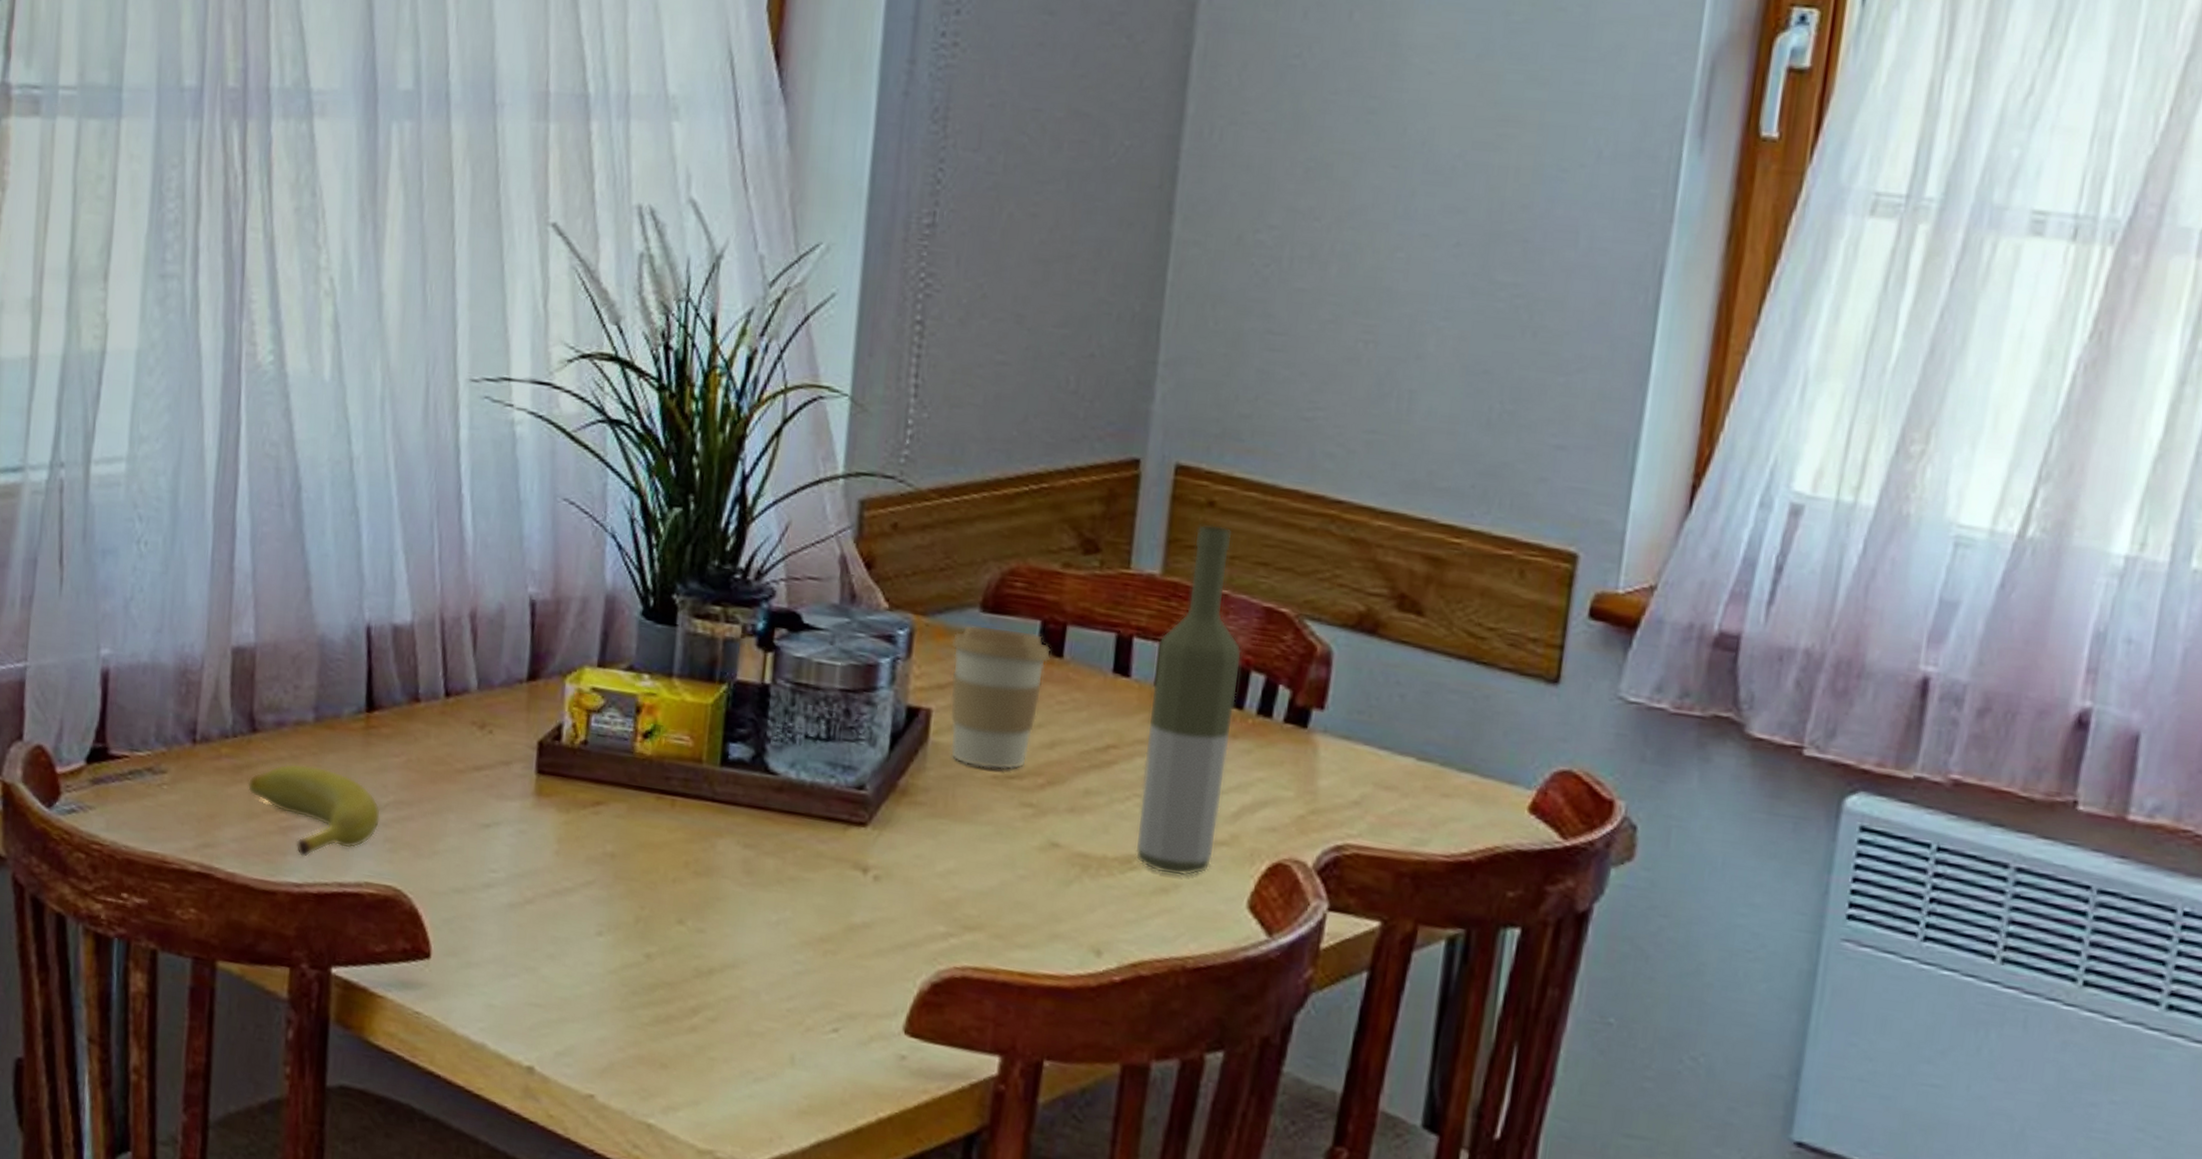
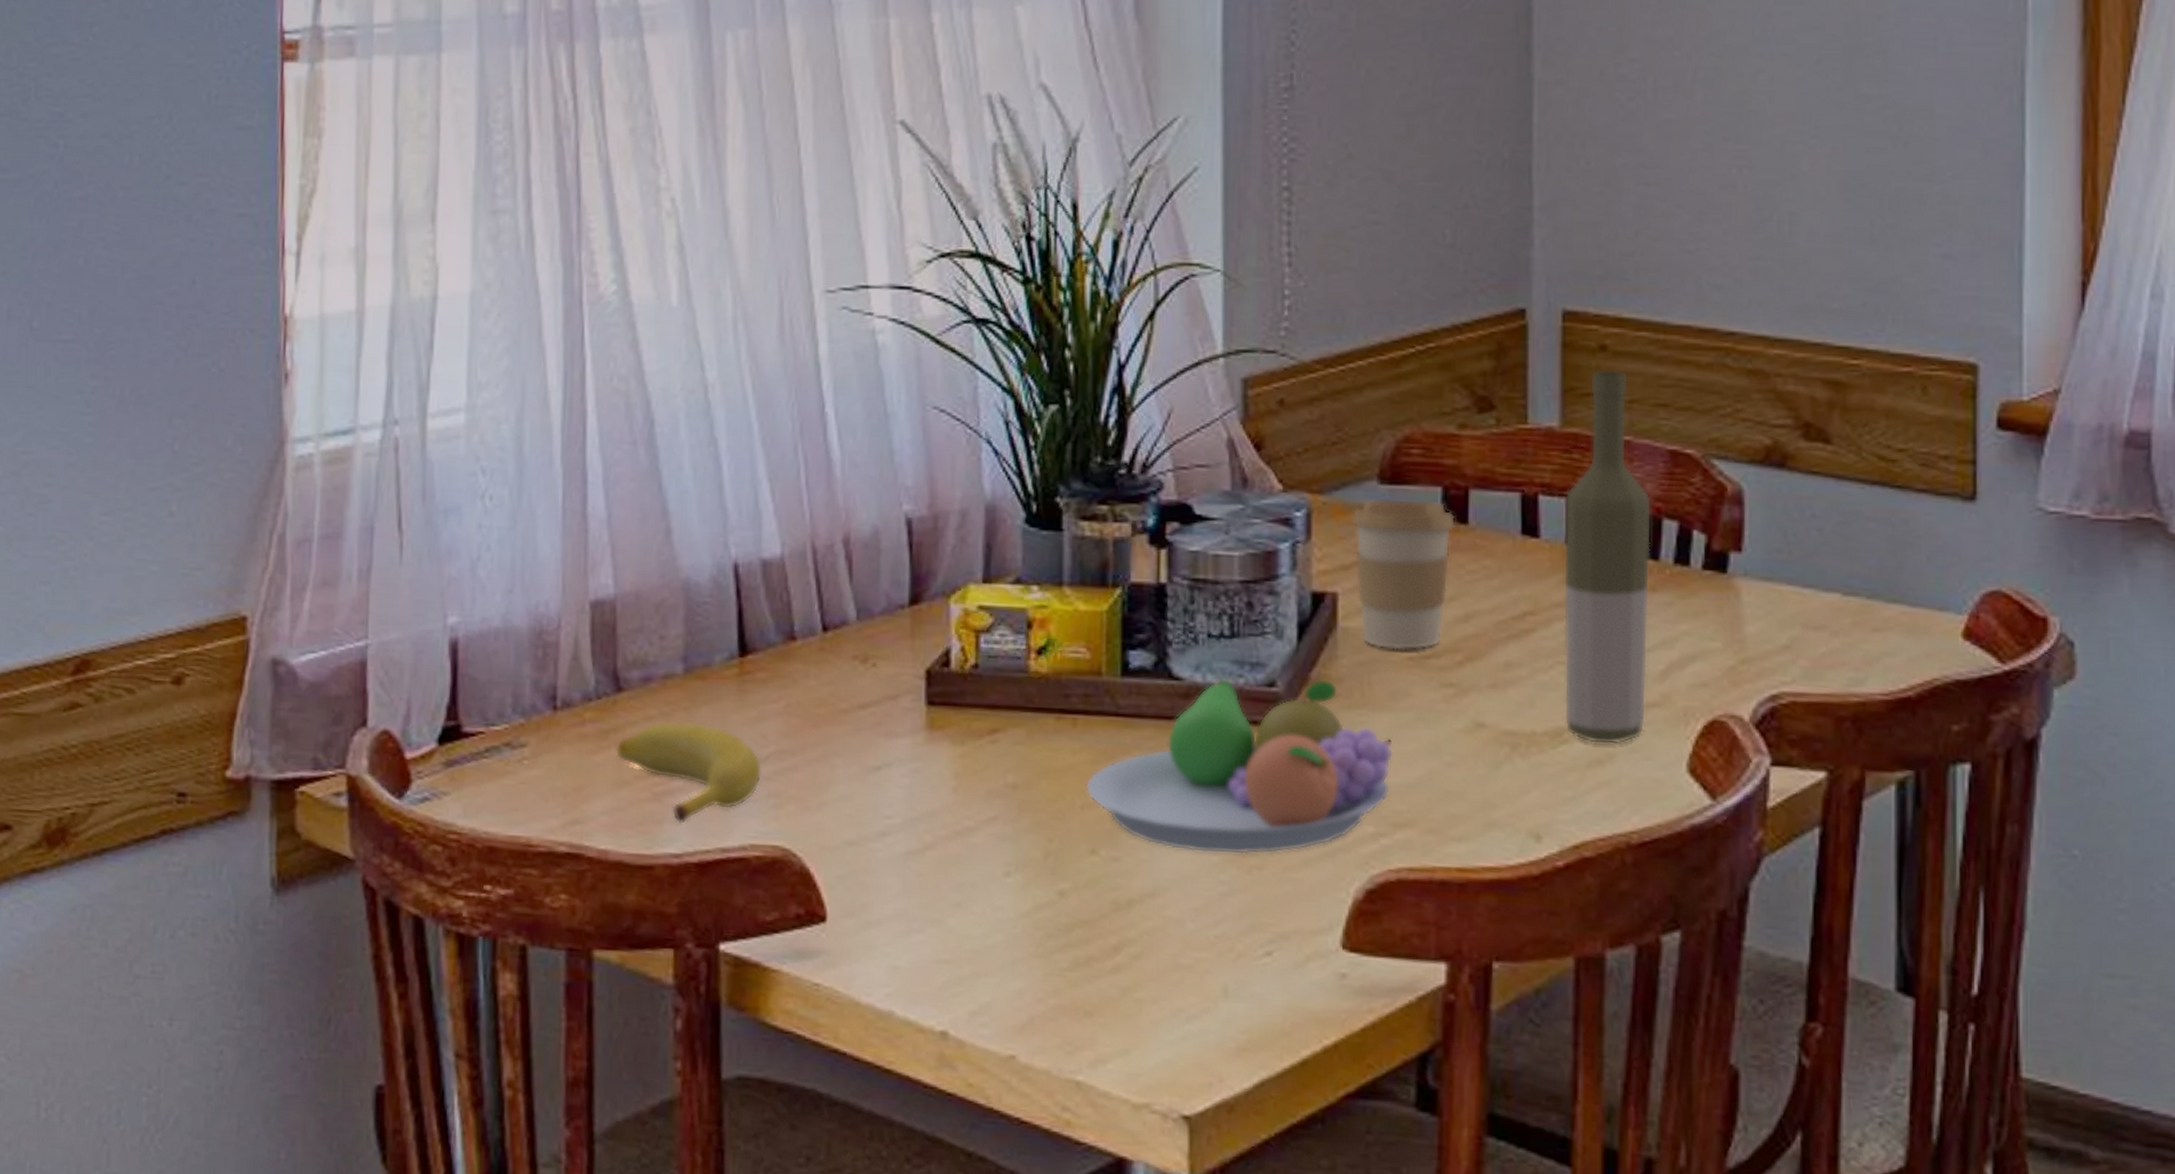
fruit bowl: none [678,777,970,941] -> present [1085,679,1393,855]

